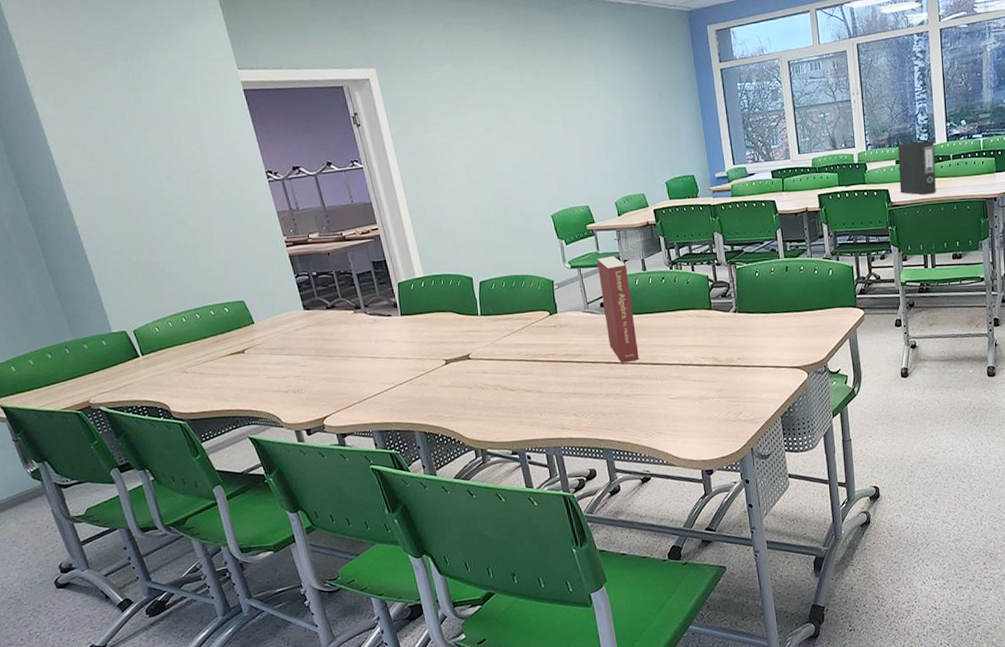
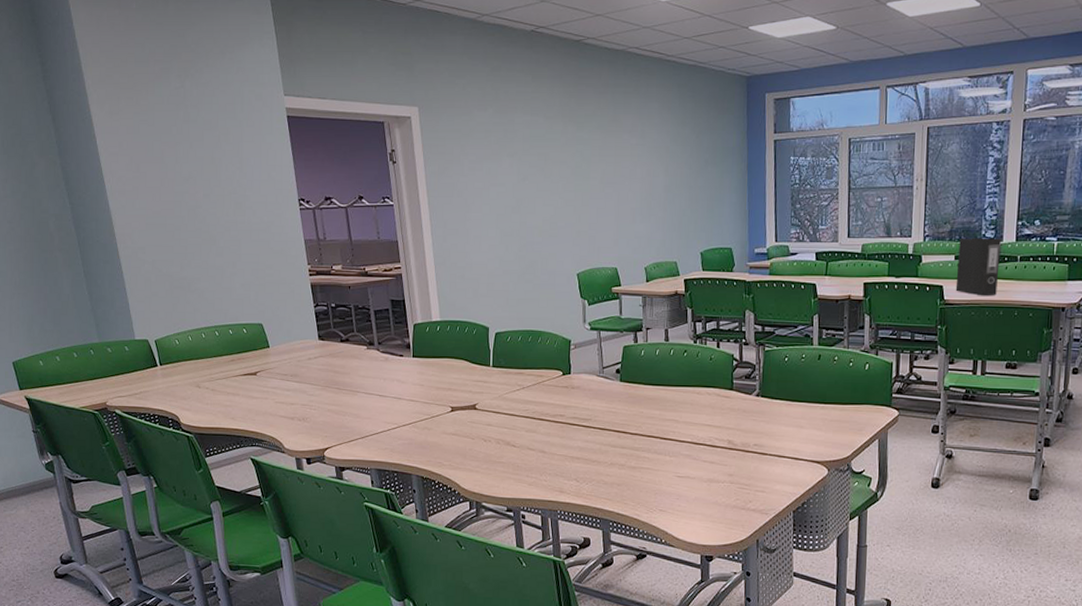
book: present [596,255,639,363] -> none [618,322,650,434]

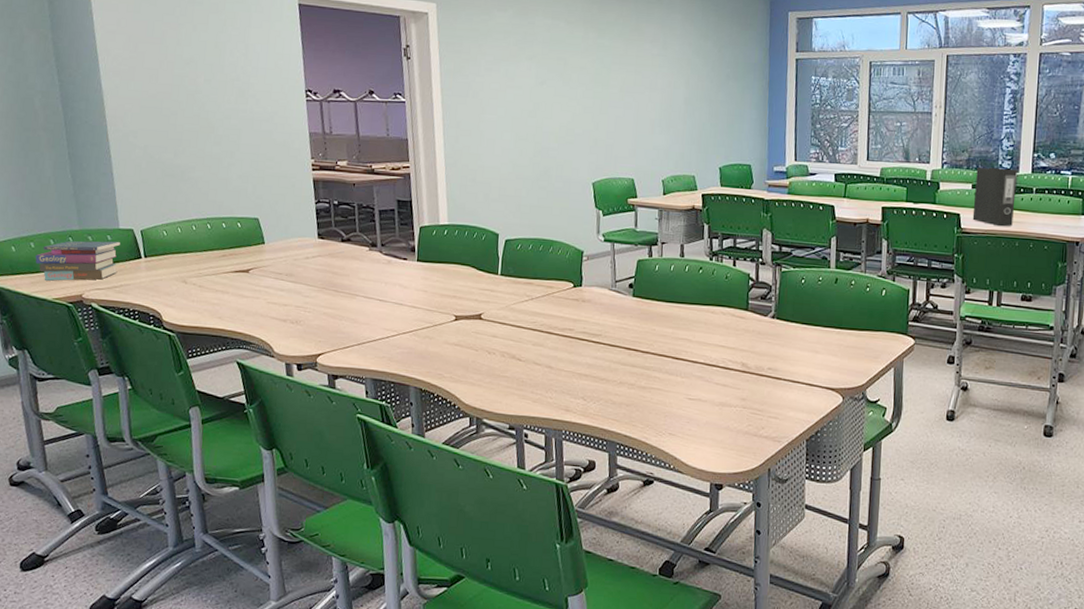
books: none [61,351,137,391] -> present [35,241,120,281]

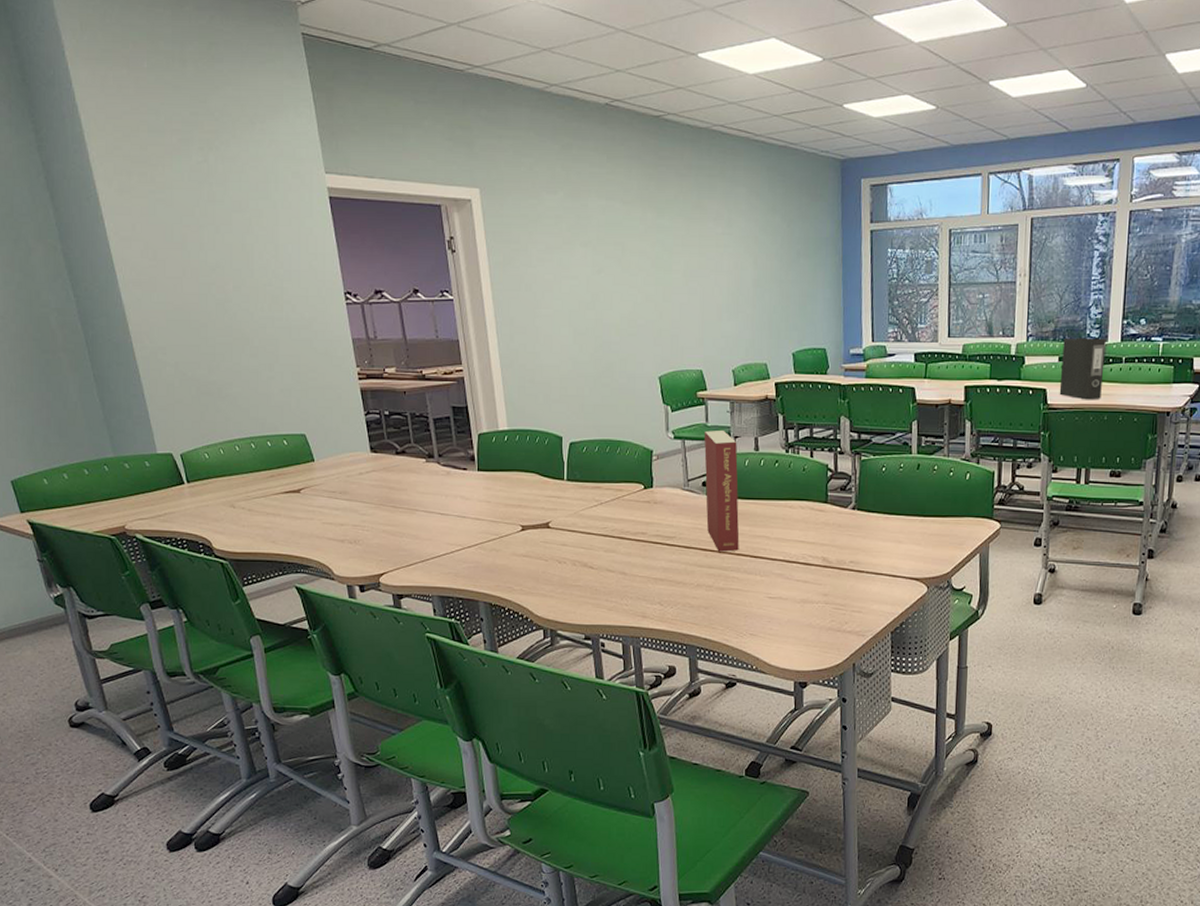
books: present [35,241,120,281] -> none [70,467,160,513]
book: none [631,235,664,352] -> present [704,429,740,552]

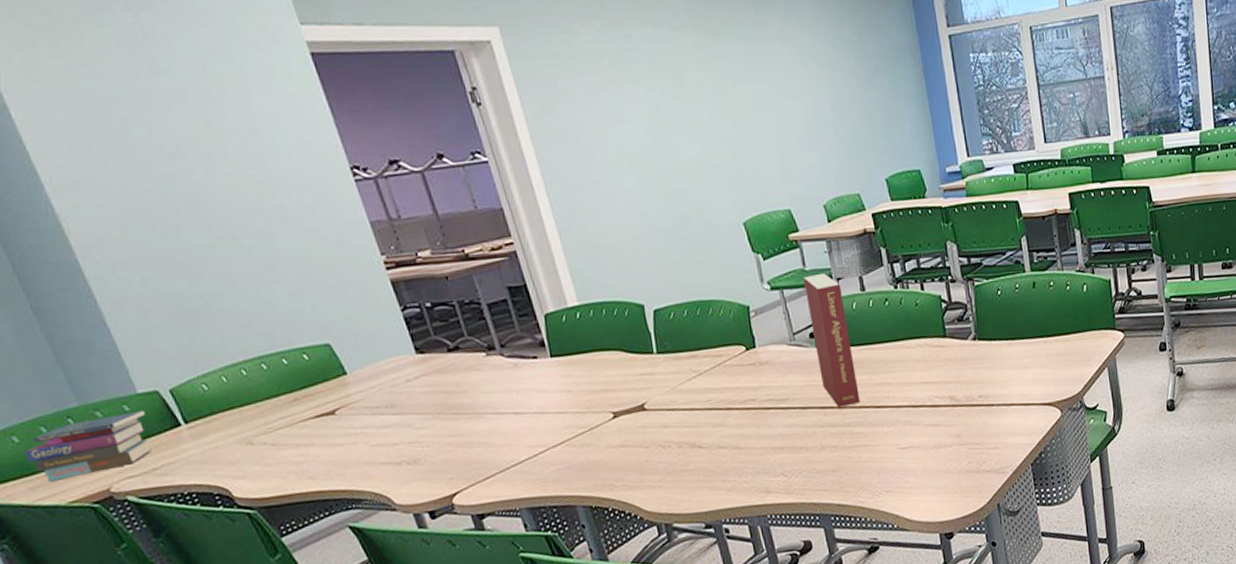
books: none [70,467,160,513] -> present [24,410,152,481]
binder: present [1059,337,1106,400] -> none [1159,126,1203,193]

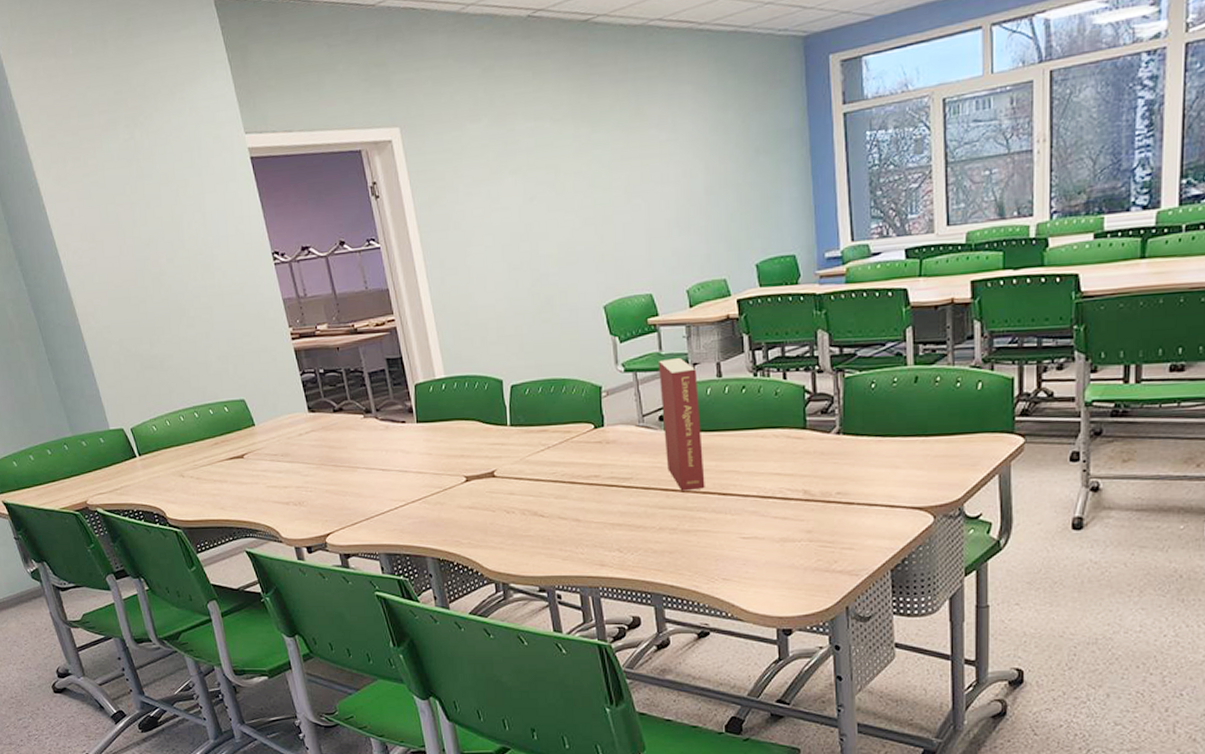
books: present [24,410,152,481] -> none [36,442,116,491]

